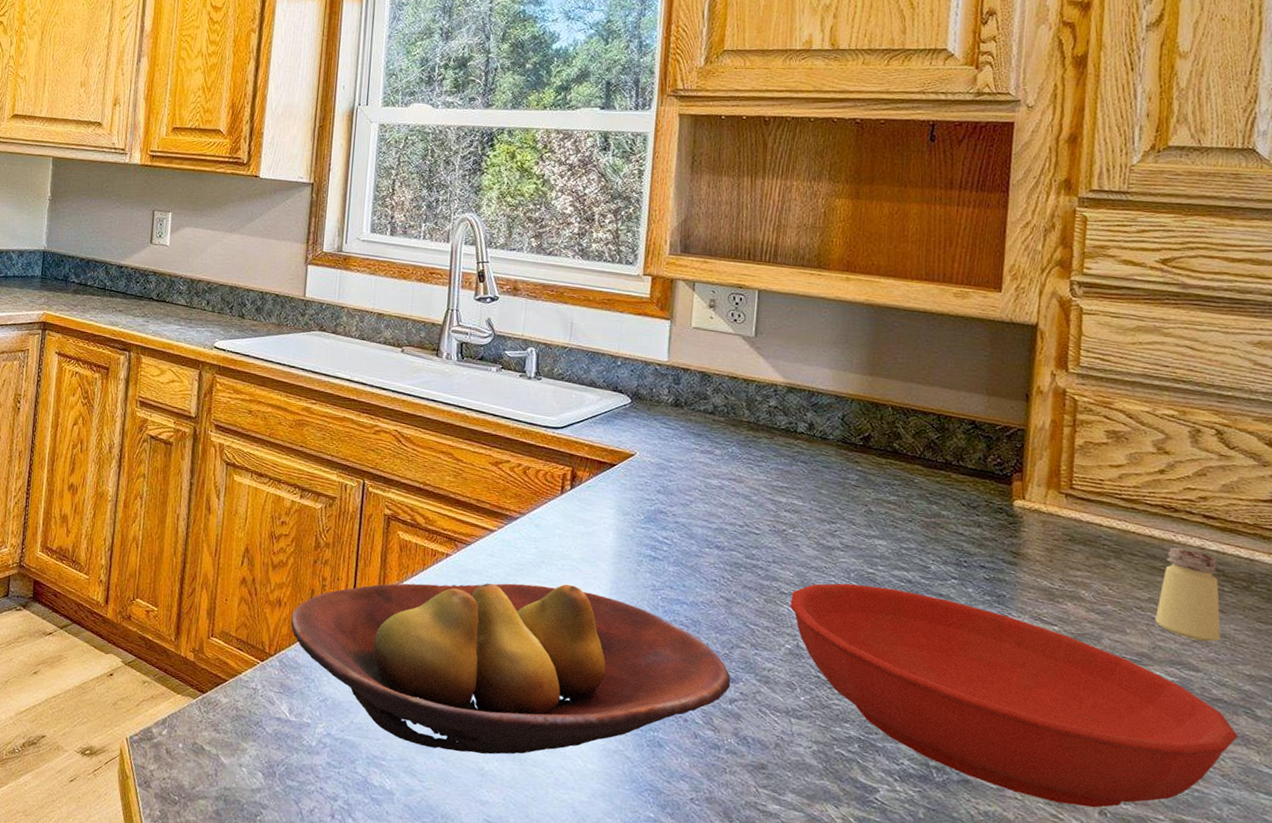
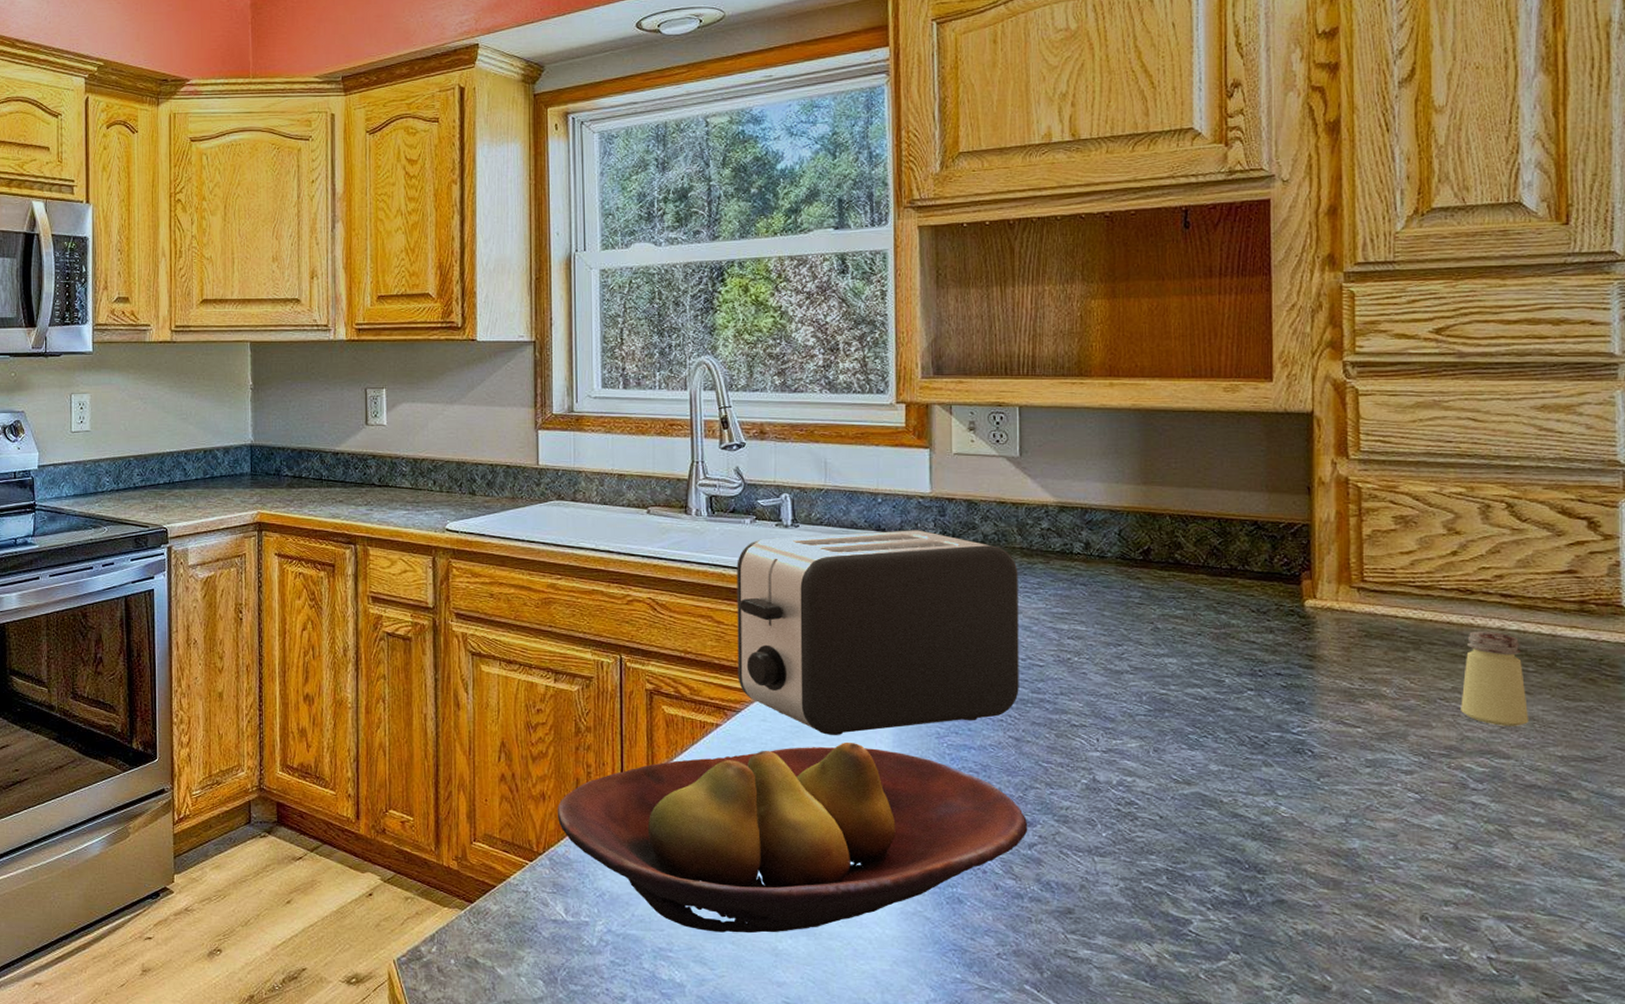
toaster: none [471,387,744,578] -> present [737,530,1019,735]
bowl: present [790,583,1237,808] -> none [1083,707,1554,914]

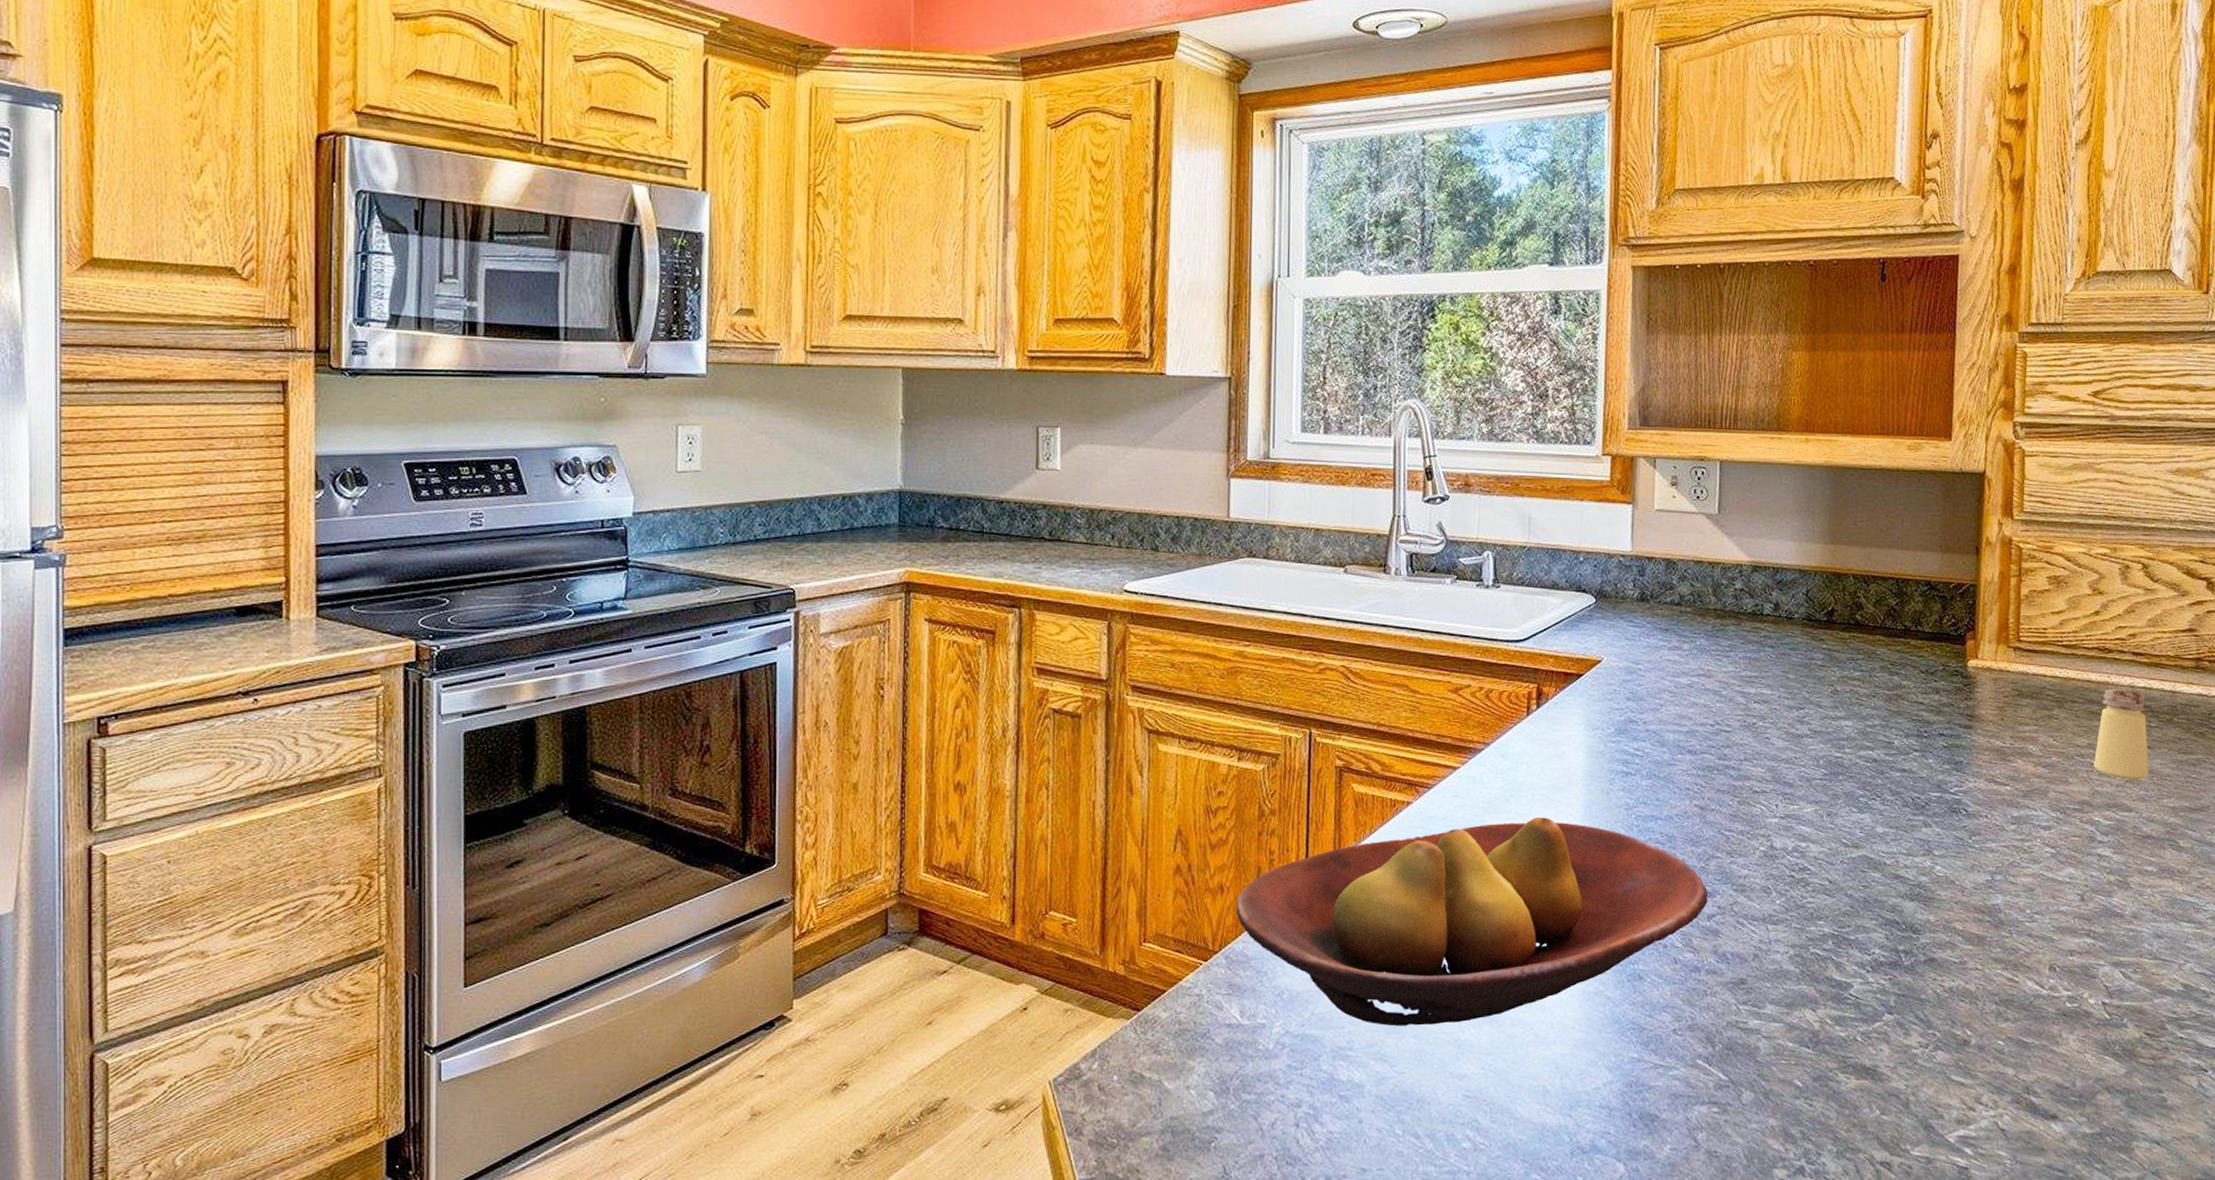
toaster: present [737,530,1019,735] -> none [1431,590,1711,810]

